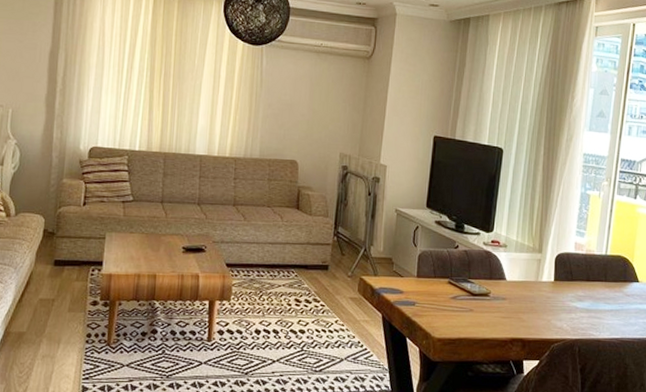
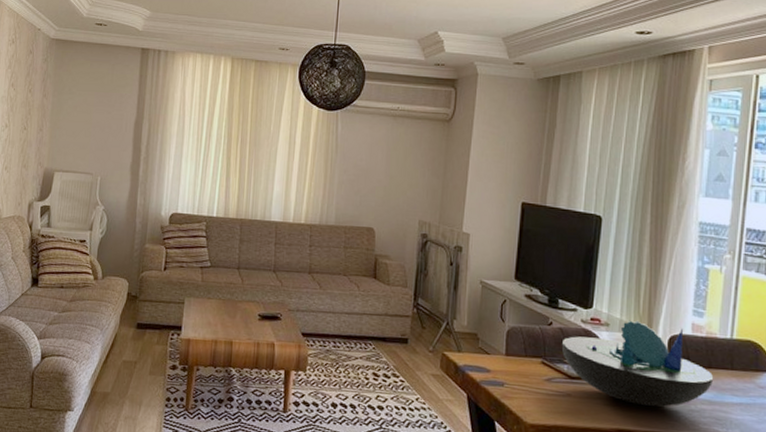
decorative bowl: none [466,241,591,316] -> present [561,320,714,407]

